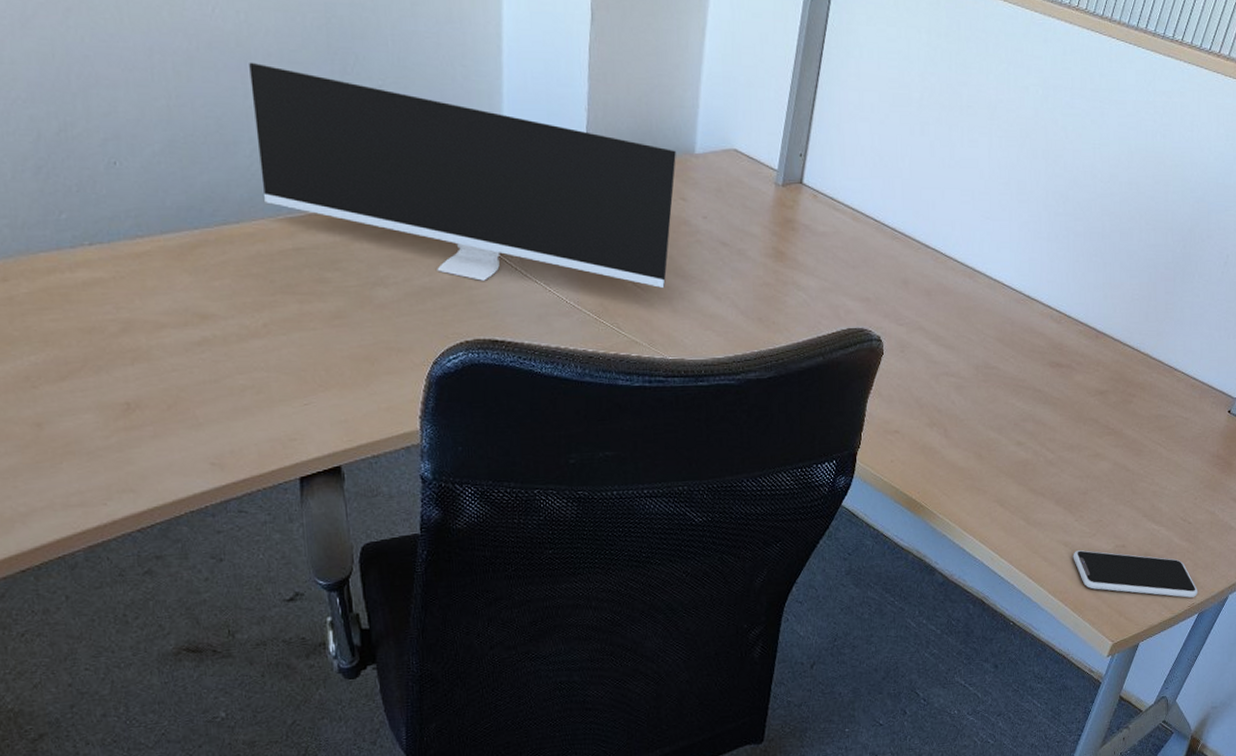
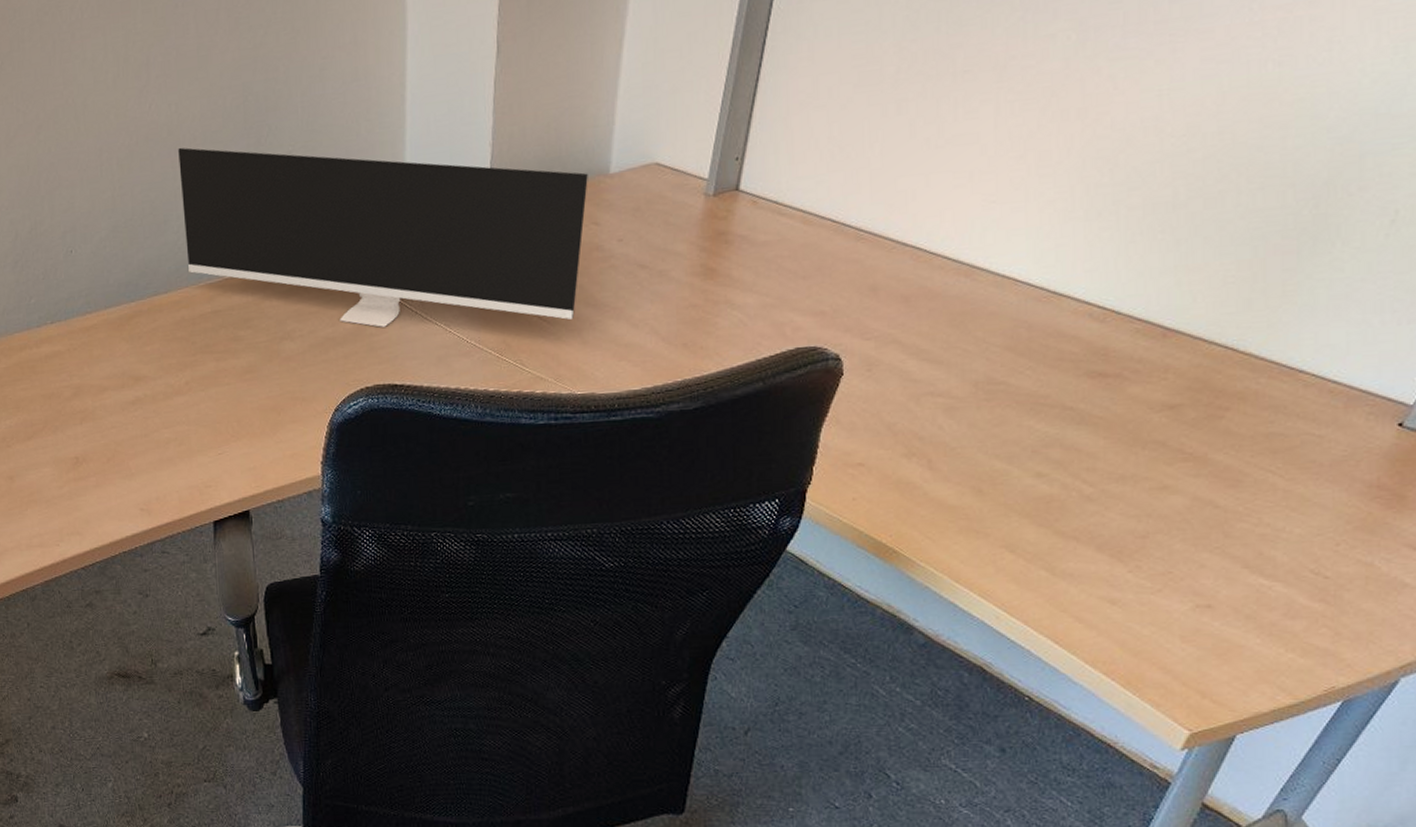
smartphone: present [1073,550,1197,598] -> none [1124,610,1341,679]

